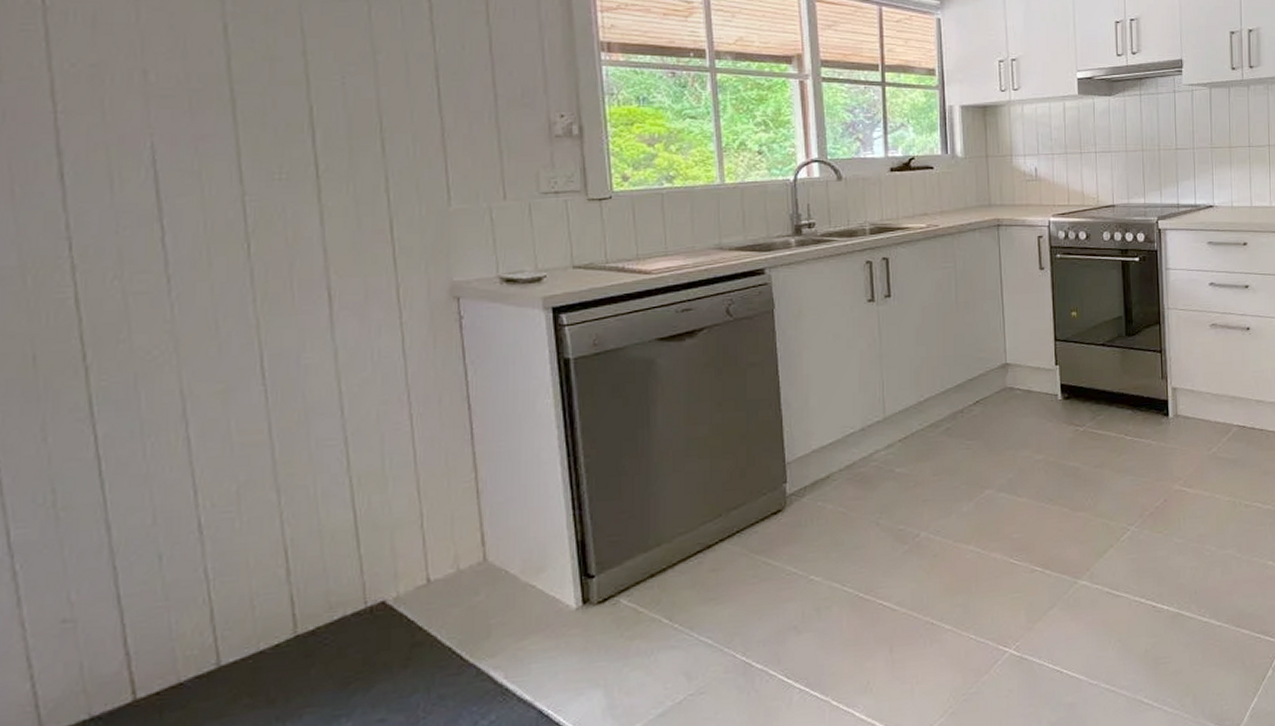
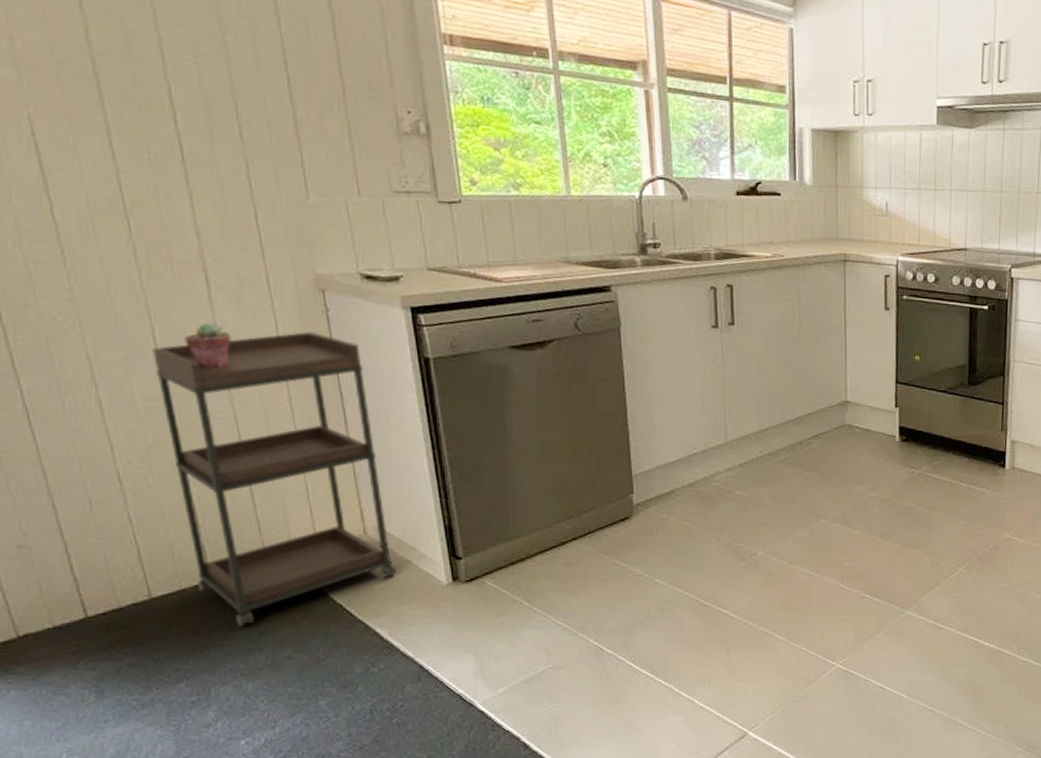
shelving unit: none [258,341,519,689] -> present [152,331,397,627]
potted succulent: none [295,342,351,392] -> present [183,322,232,368]

